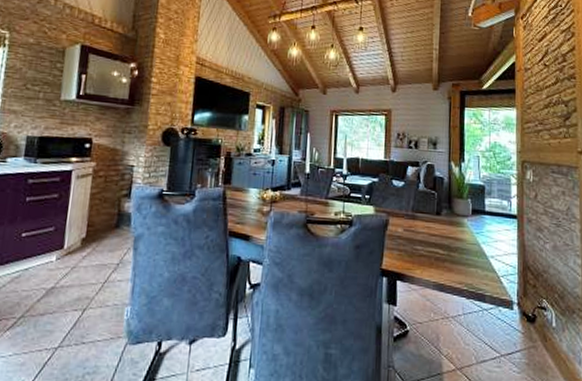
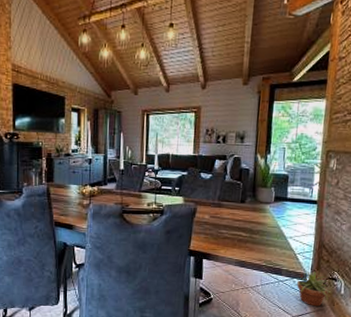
potted plant: none [499,296,542,343] -> present [293,270,332,307]

